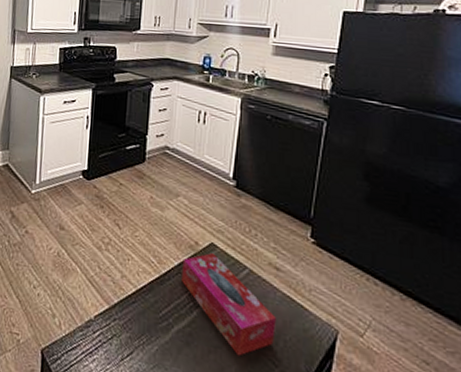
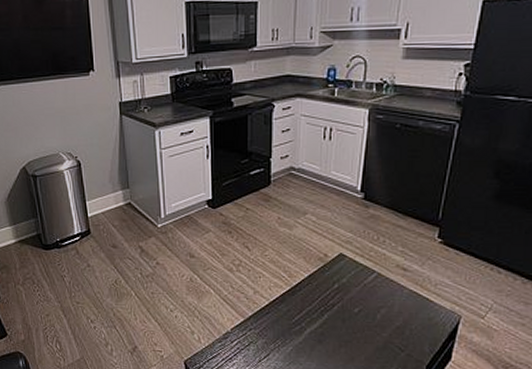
tissue box: present [182,253,276,356] -> none [312,263,403,347]

